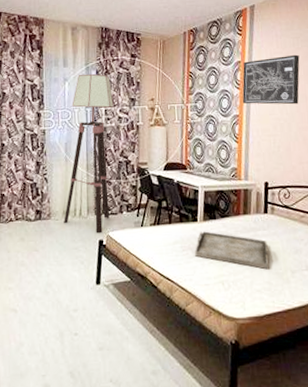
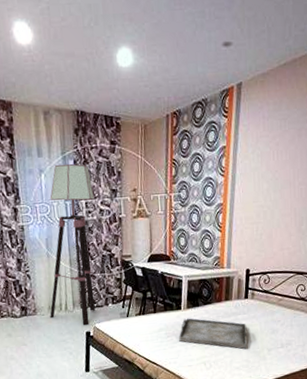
wall art: present [242,54,300,105] -> none [226,138,286,192]

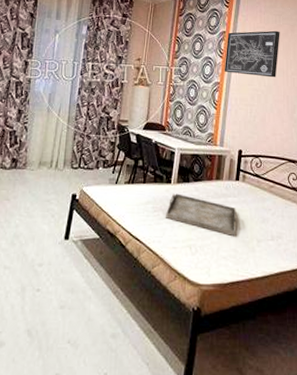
floor lamp: present [50,163,95,326] -> none [39,27,101,188]
wall art: none [226,138,286,192] -> present [224,30,280,78]

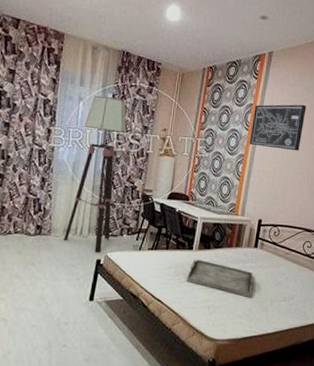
floor lamp: none [39,27,101,188] -> present [64,95,127,253]

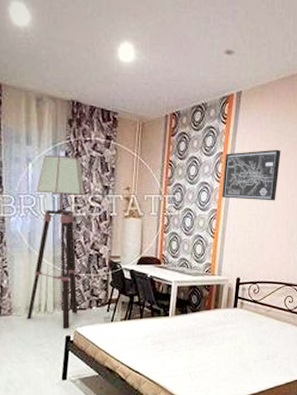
serving tray: present [187,259,253,298] -> none [165,325,235,360]

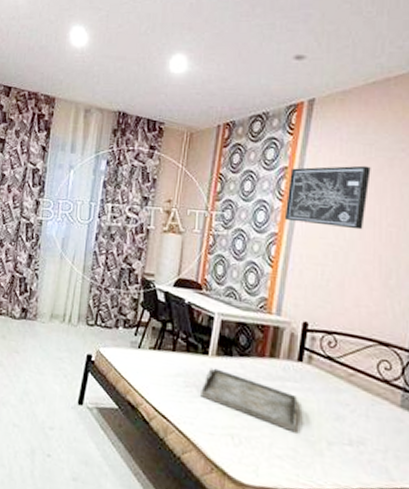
floor lamp: present [27,154,85,330] -> none [50,162,123,347]
serving tray: none [165,325,235,360] -> present [201,367,298,433]

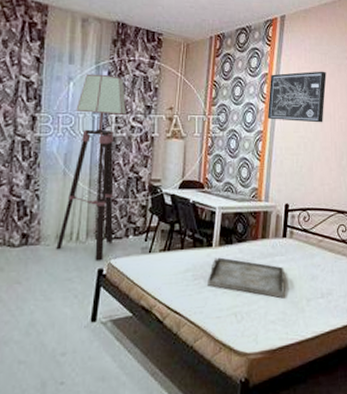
floor lamp: none [50,162,123,347] -> present [56,73,127,262]

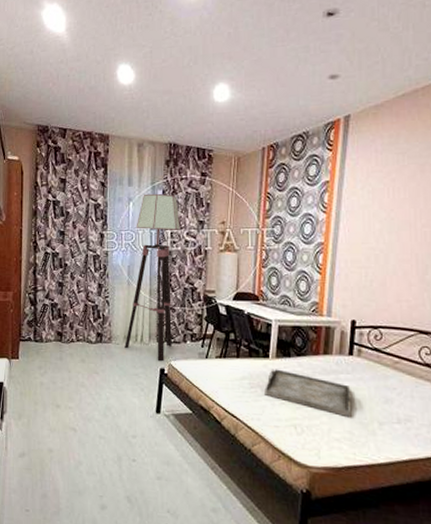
wall art: present [267,71,327,123] -> none [329,173,405,233]

